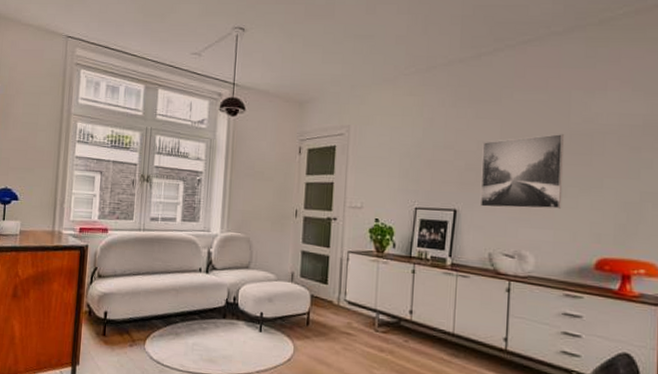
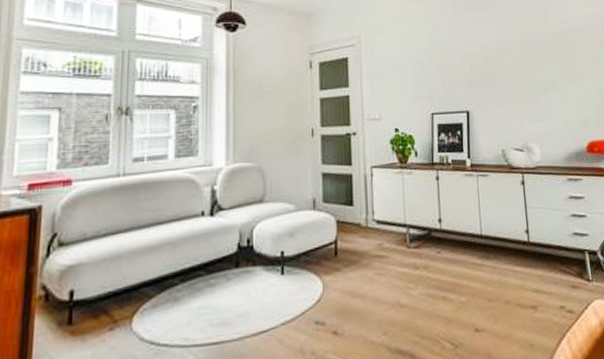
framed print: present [479,133,564,209] -> none [483,33,554,106]

